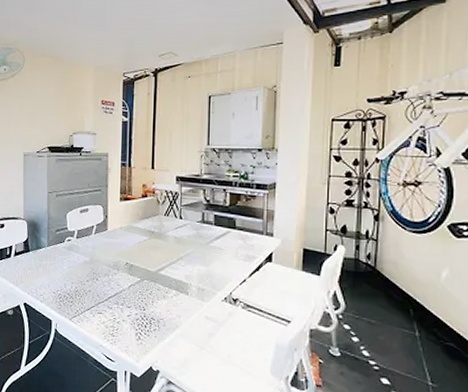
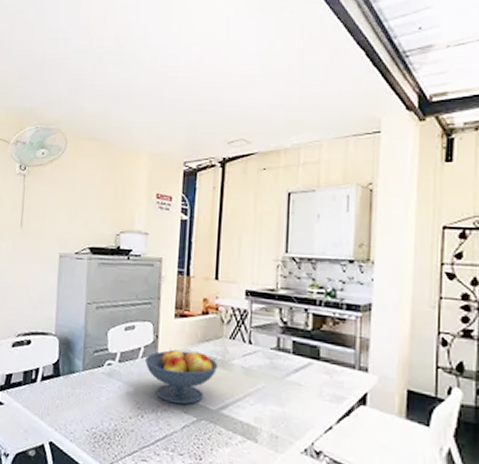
fruit bowl: none [98,225,156,269] -> present [145,347,219,405]

